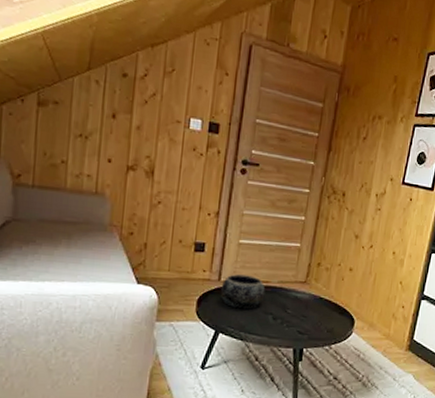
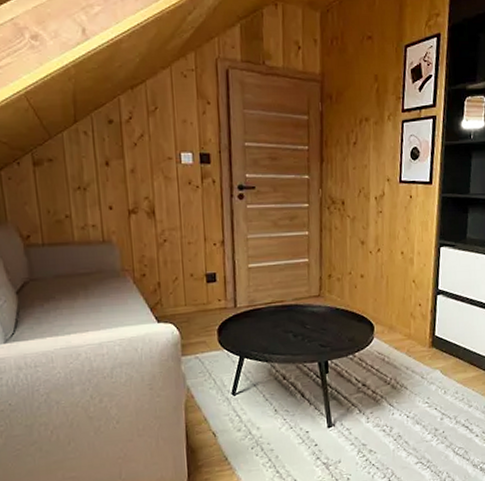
decorative bowl: present [220,274,265,310] -> none [238,297,282,332]

